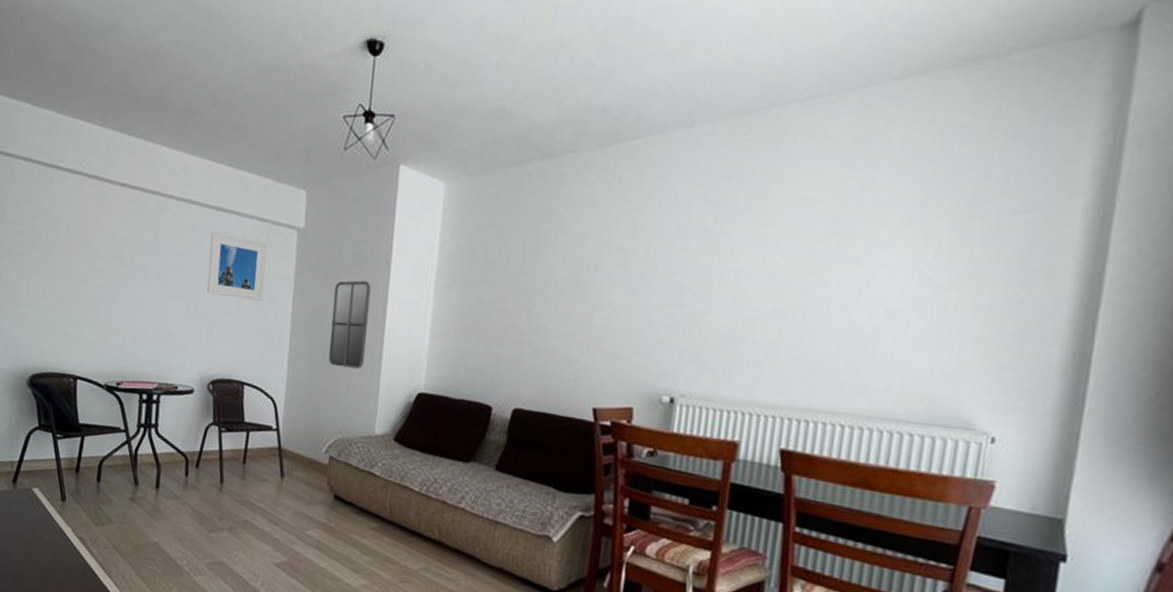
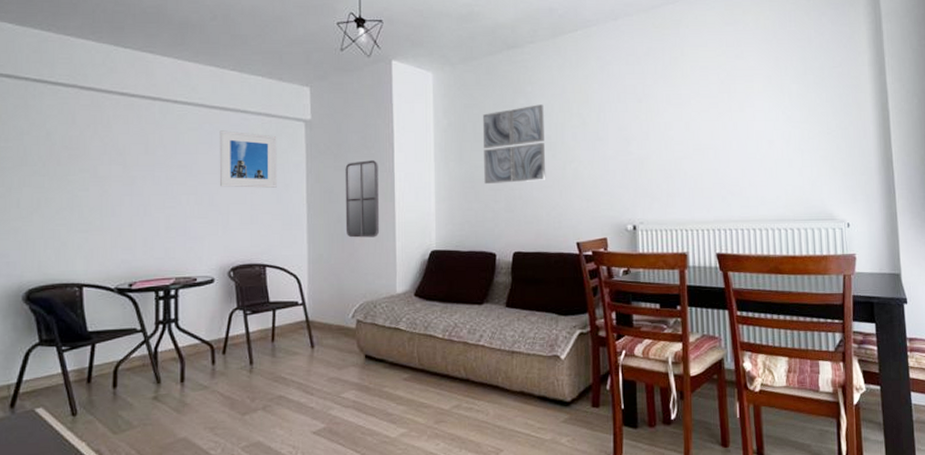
wall art: none [490,232,577,327] -> present [482,104,546,185]

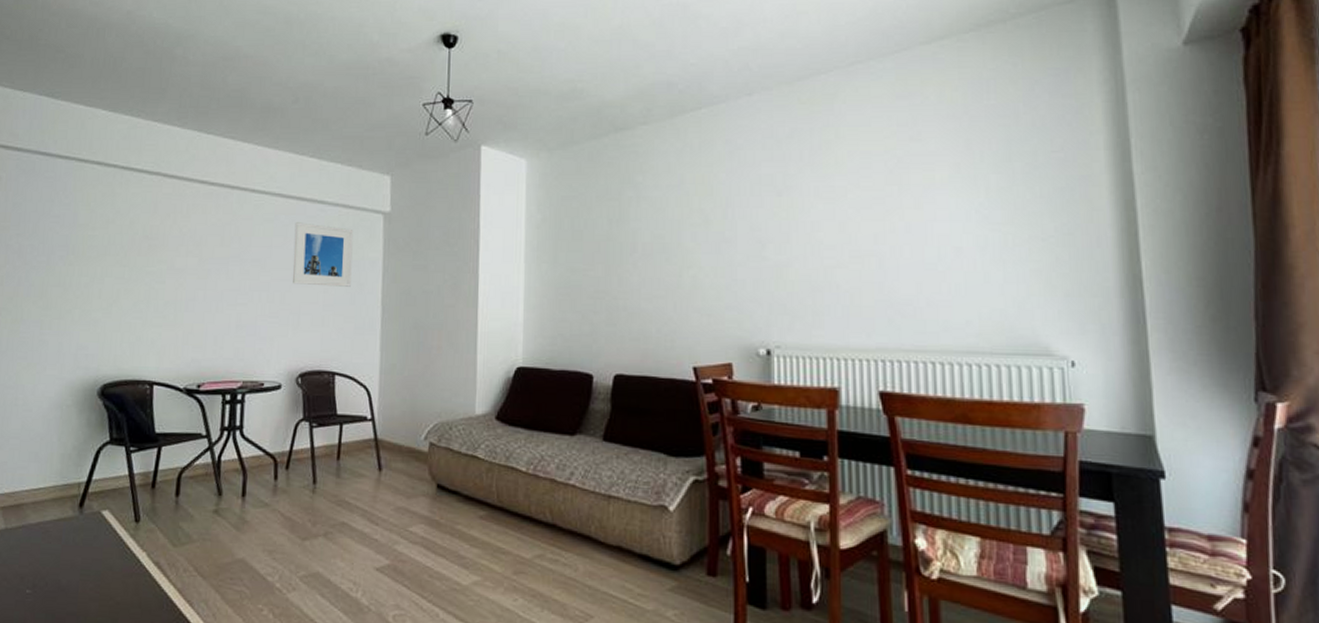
home mirror: present [345,160,380,238] -> none [422,259,461,348]
wall art: present [482,104,546,185] -> none [582,197,658,292]

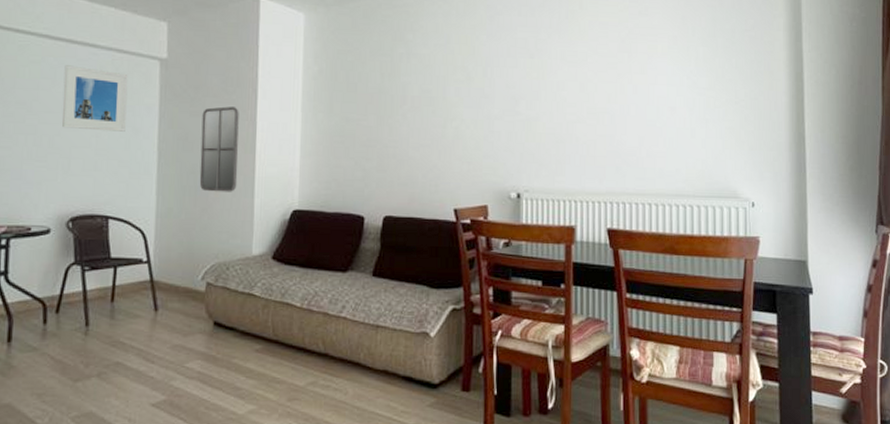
home mirror: none [422,259,461,348] -> present [199,106,239,192]

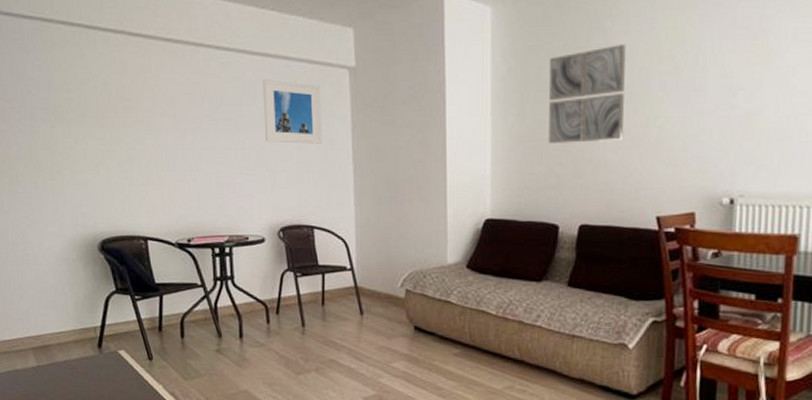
home mirror: present [199,106,239,192] -> none [392,114,430,202]
wall art: none [356,54,425,140] -> present [548,44,626,144]

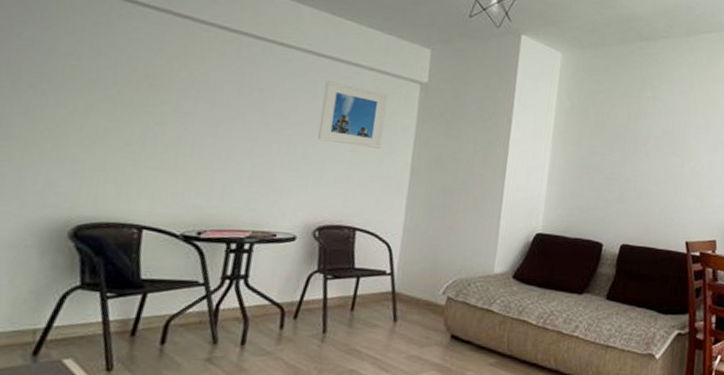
wall art: present [548,44,626,144] -> none [600,99,670,176]

